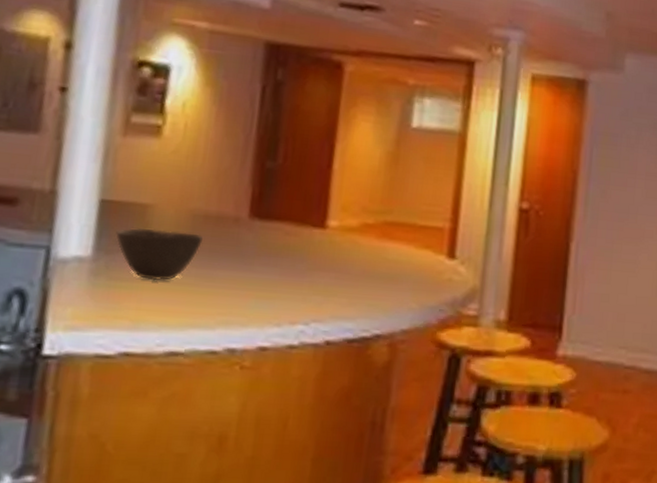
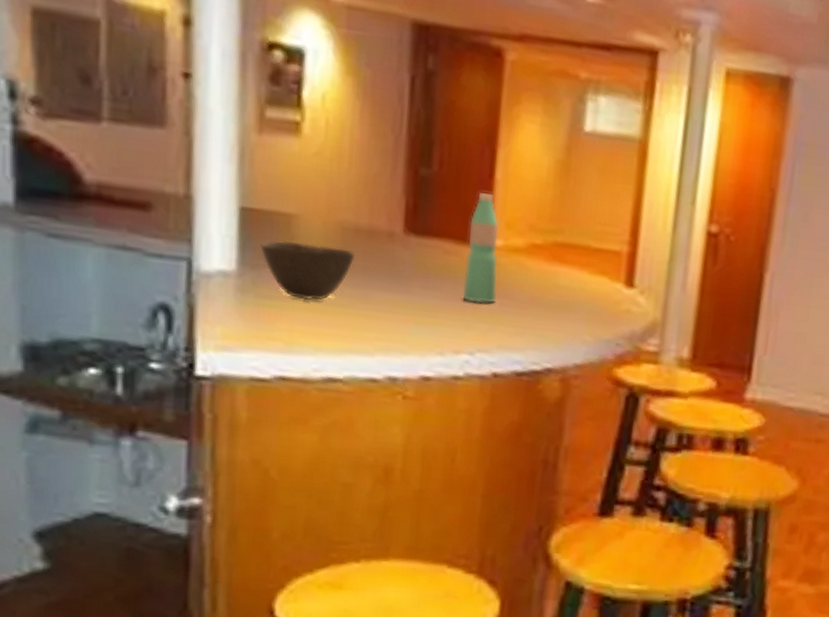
water bottle: none [301,181,335,278] -> present [463,193,499,304]

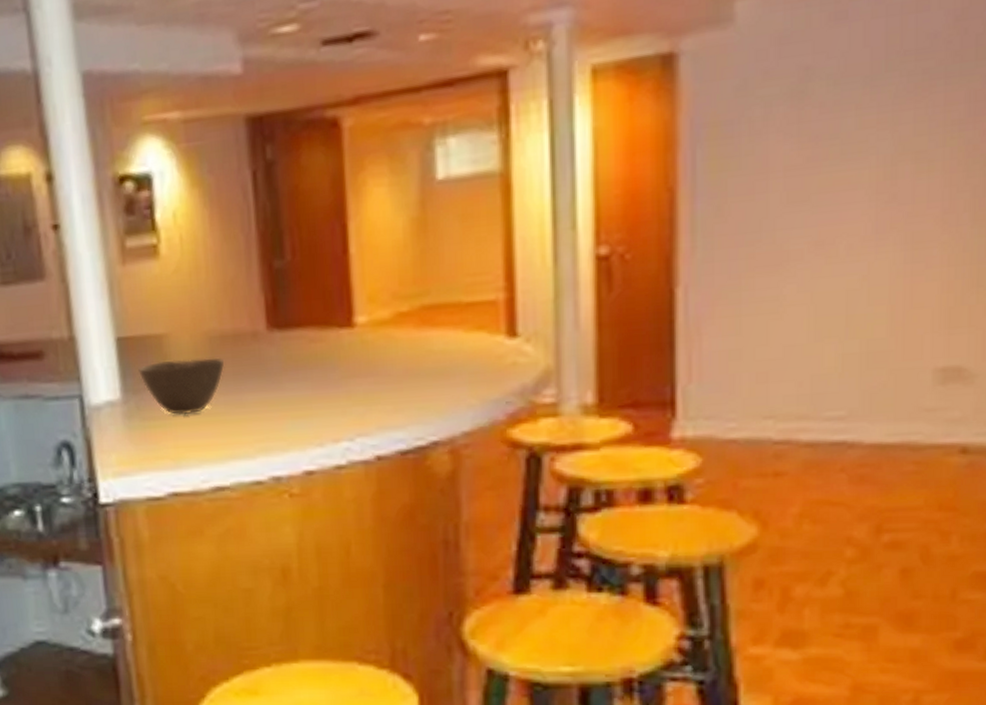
water bottle: present [463,193,499,304] -> none [330,271,369,387]

